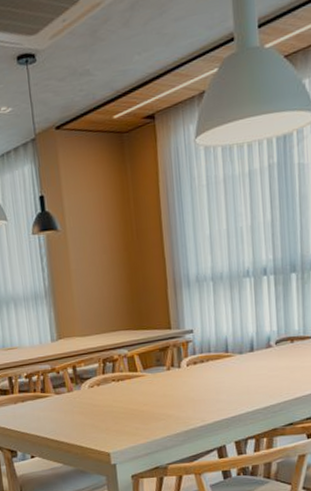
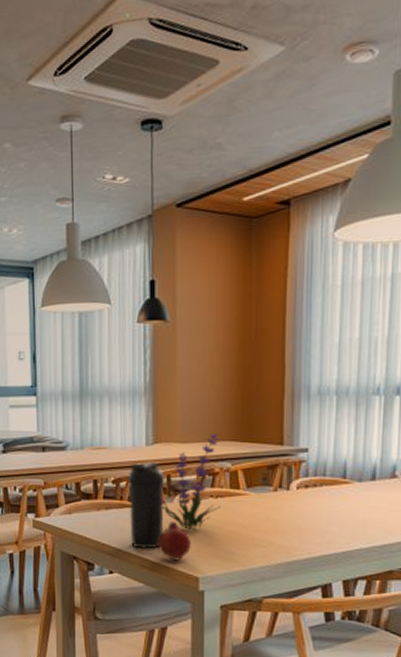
water bottle: none [38,356,74,433] -> present [128,462,165,549]
plant: none [71,325,123,413] -> present [163,434,221,531]
fruit: none [71,405,100,440] -> present [159,521,191,561]

